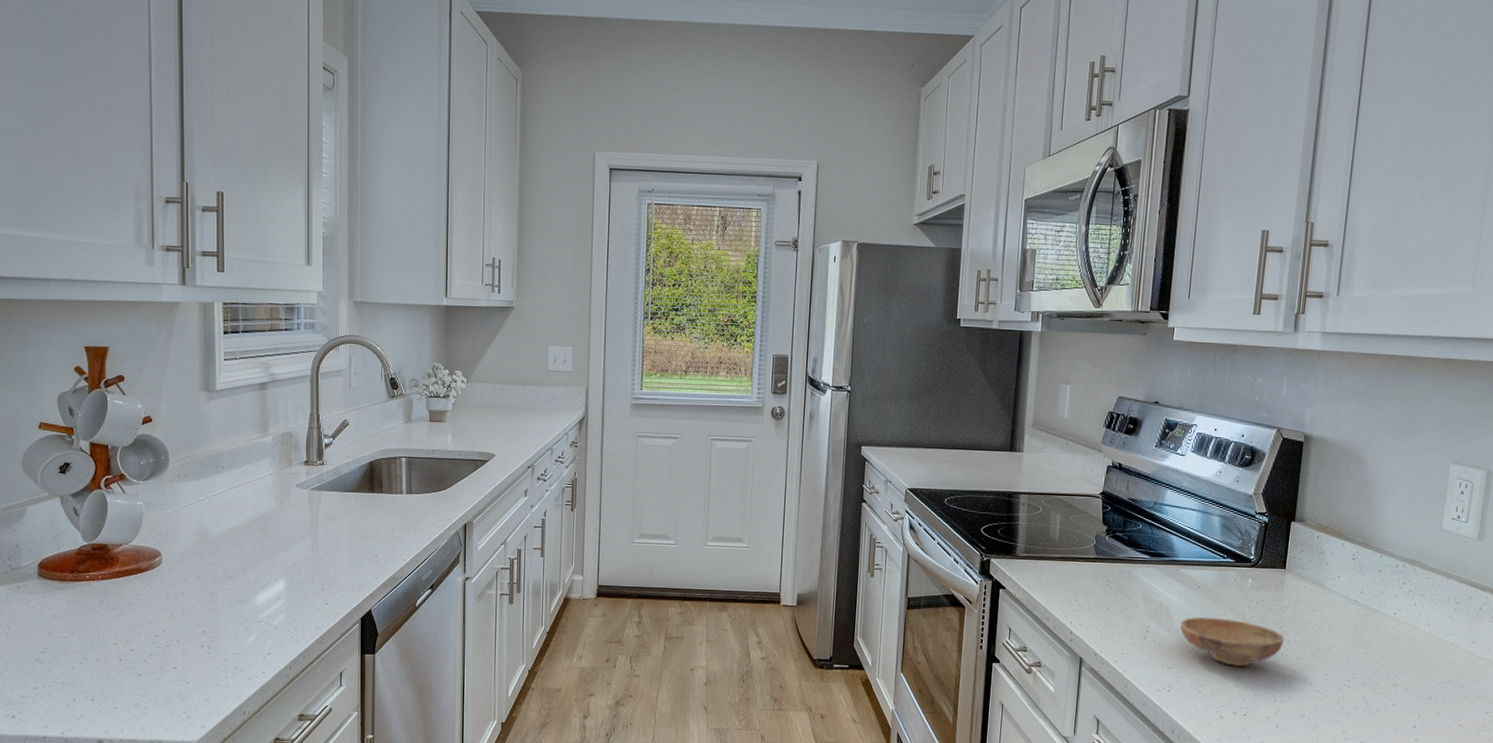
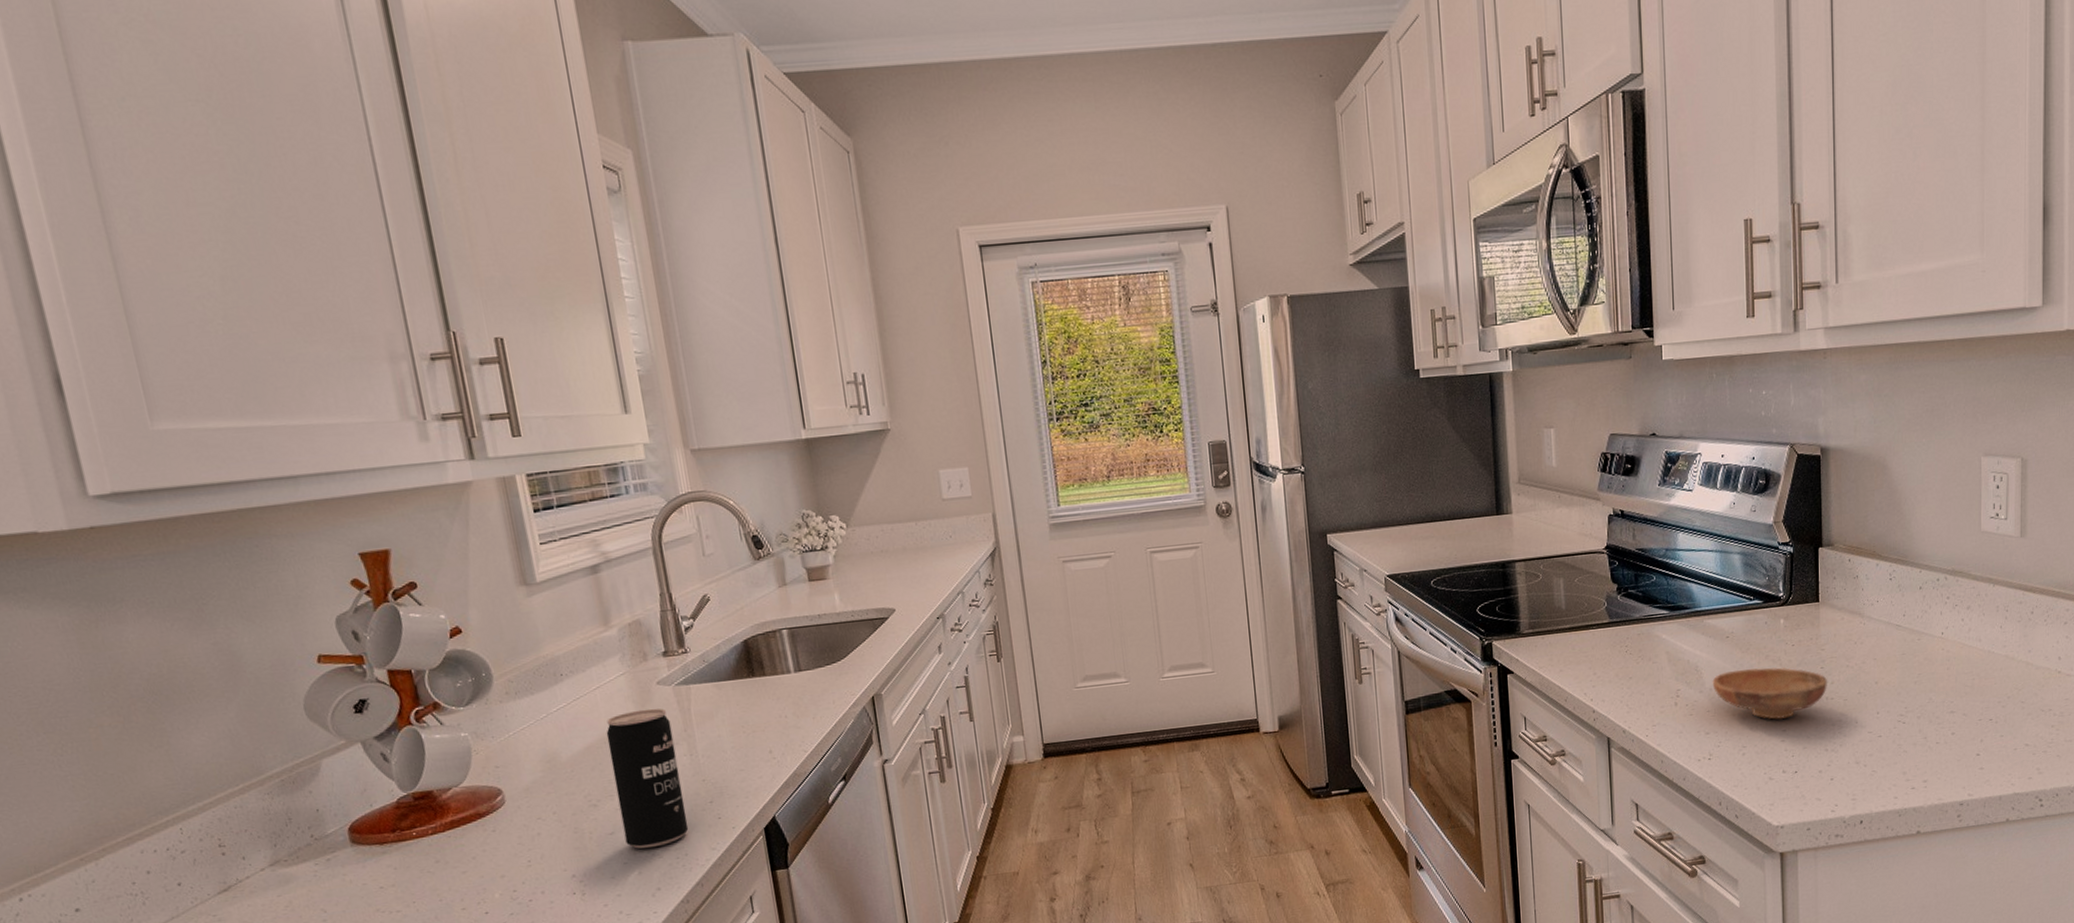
beverage can: none [249,505,301,619] -> present [606,708,689,849]

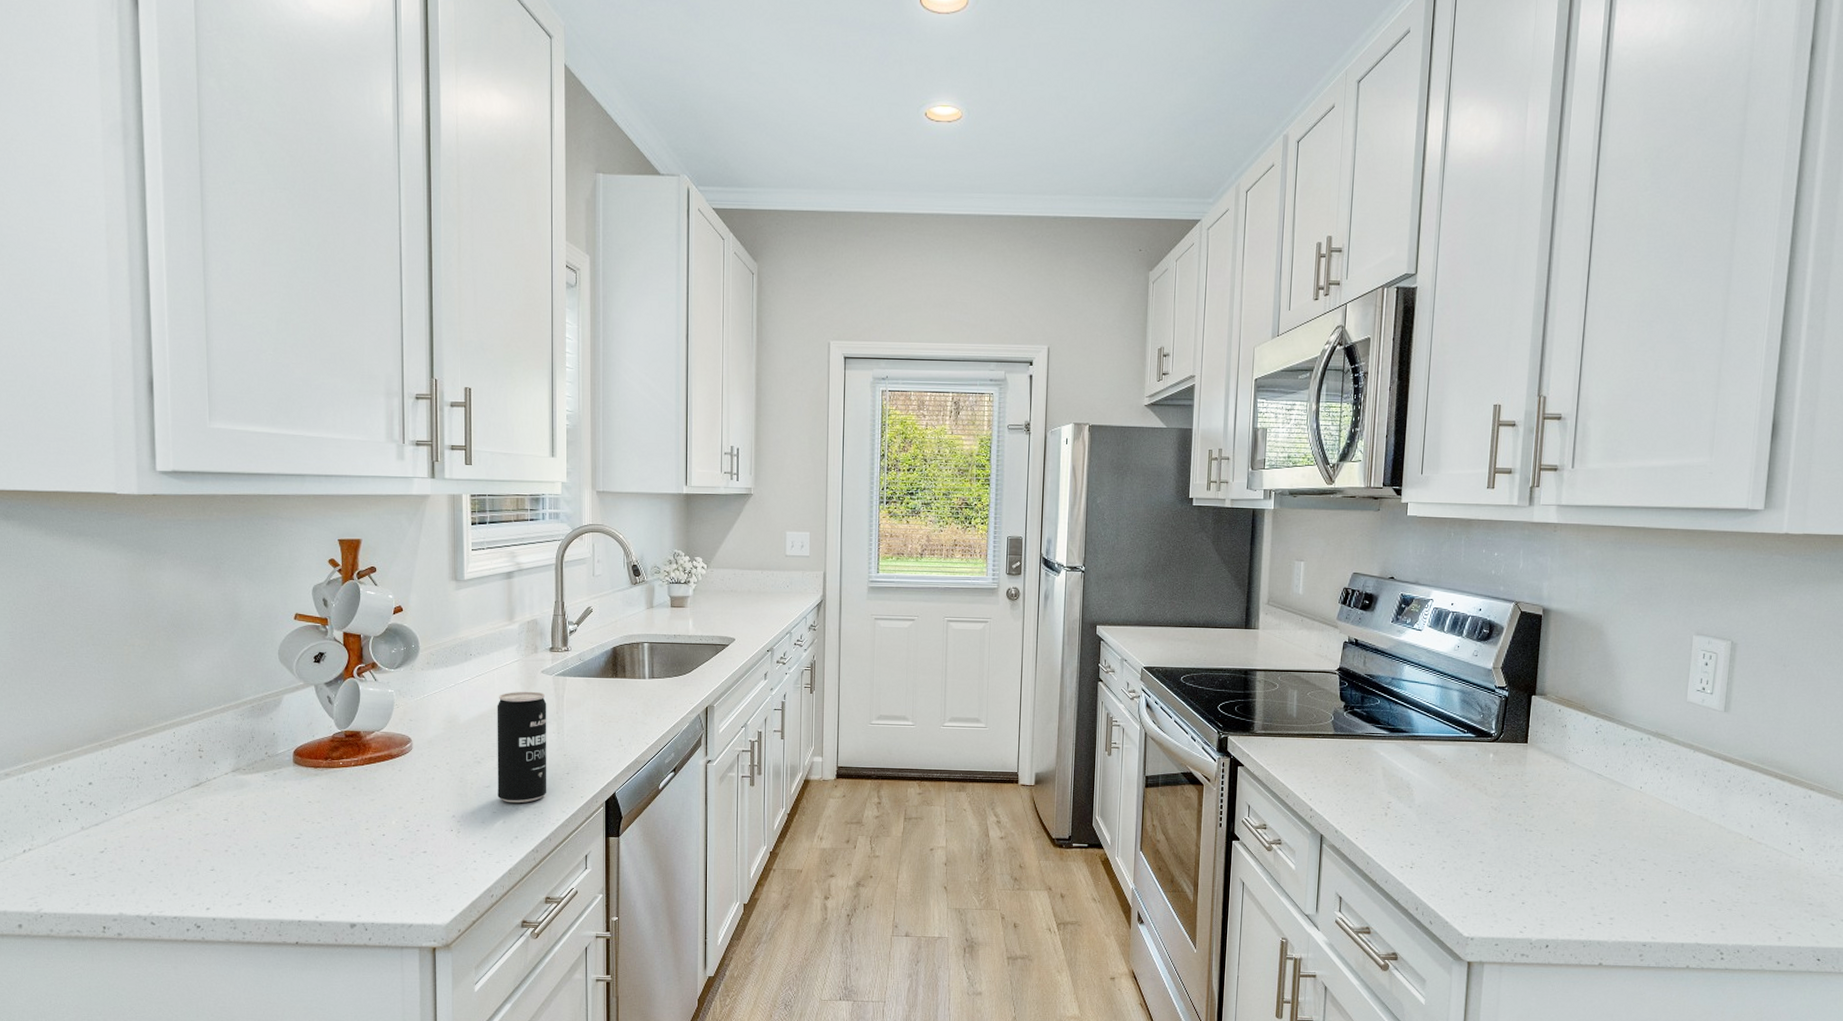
bowl: present [1712,667,1827,720] -> none [1421,792,1528,843]

